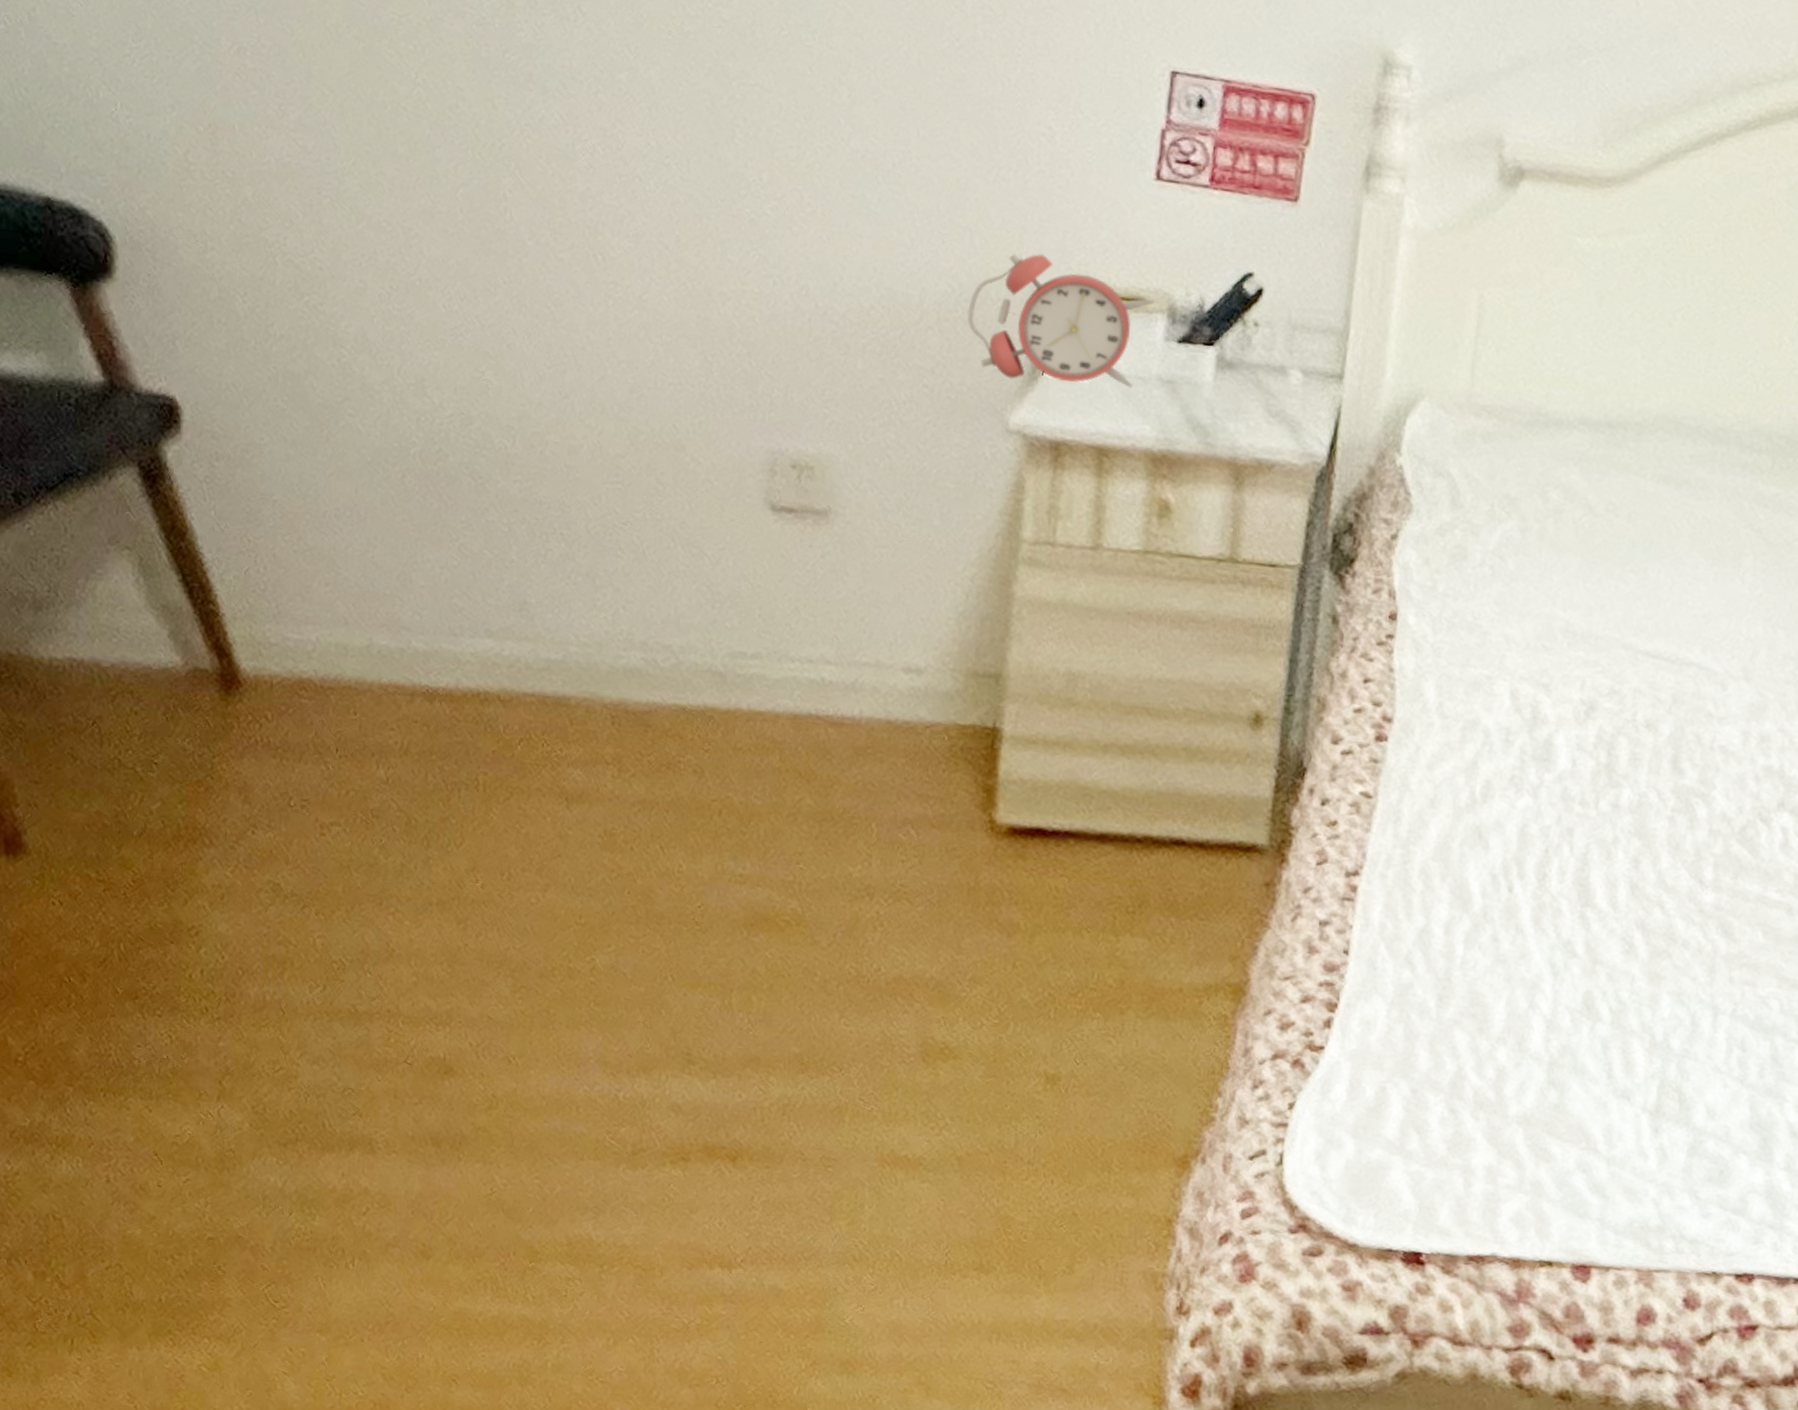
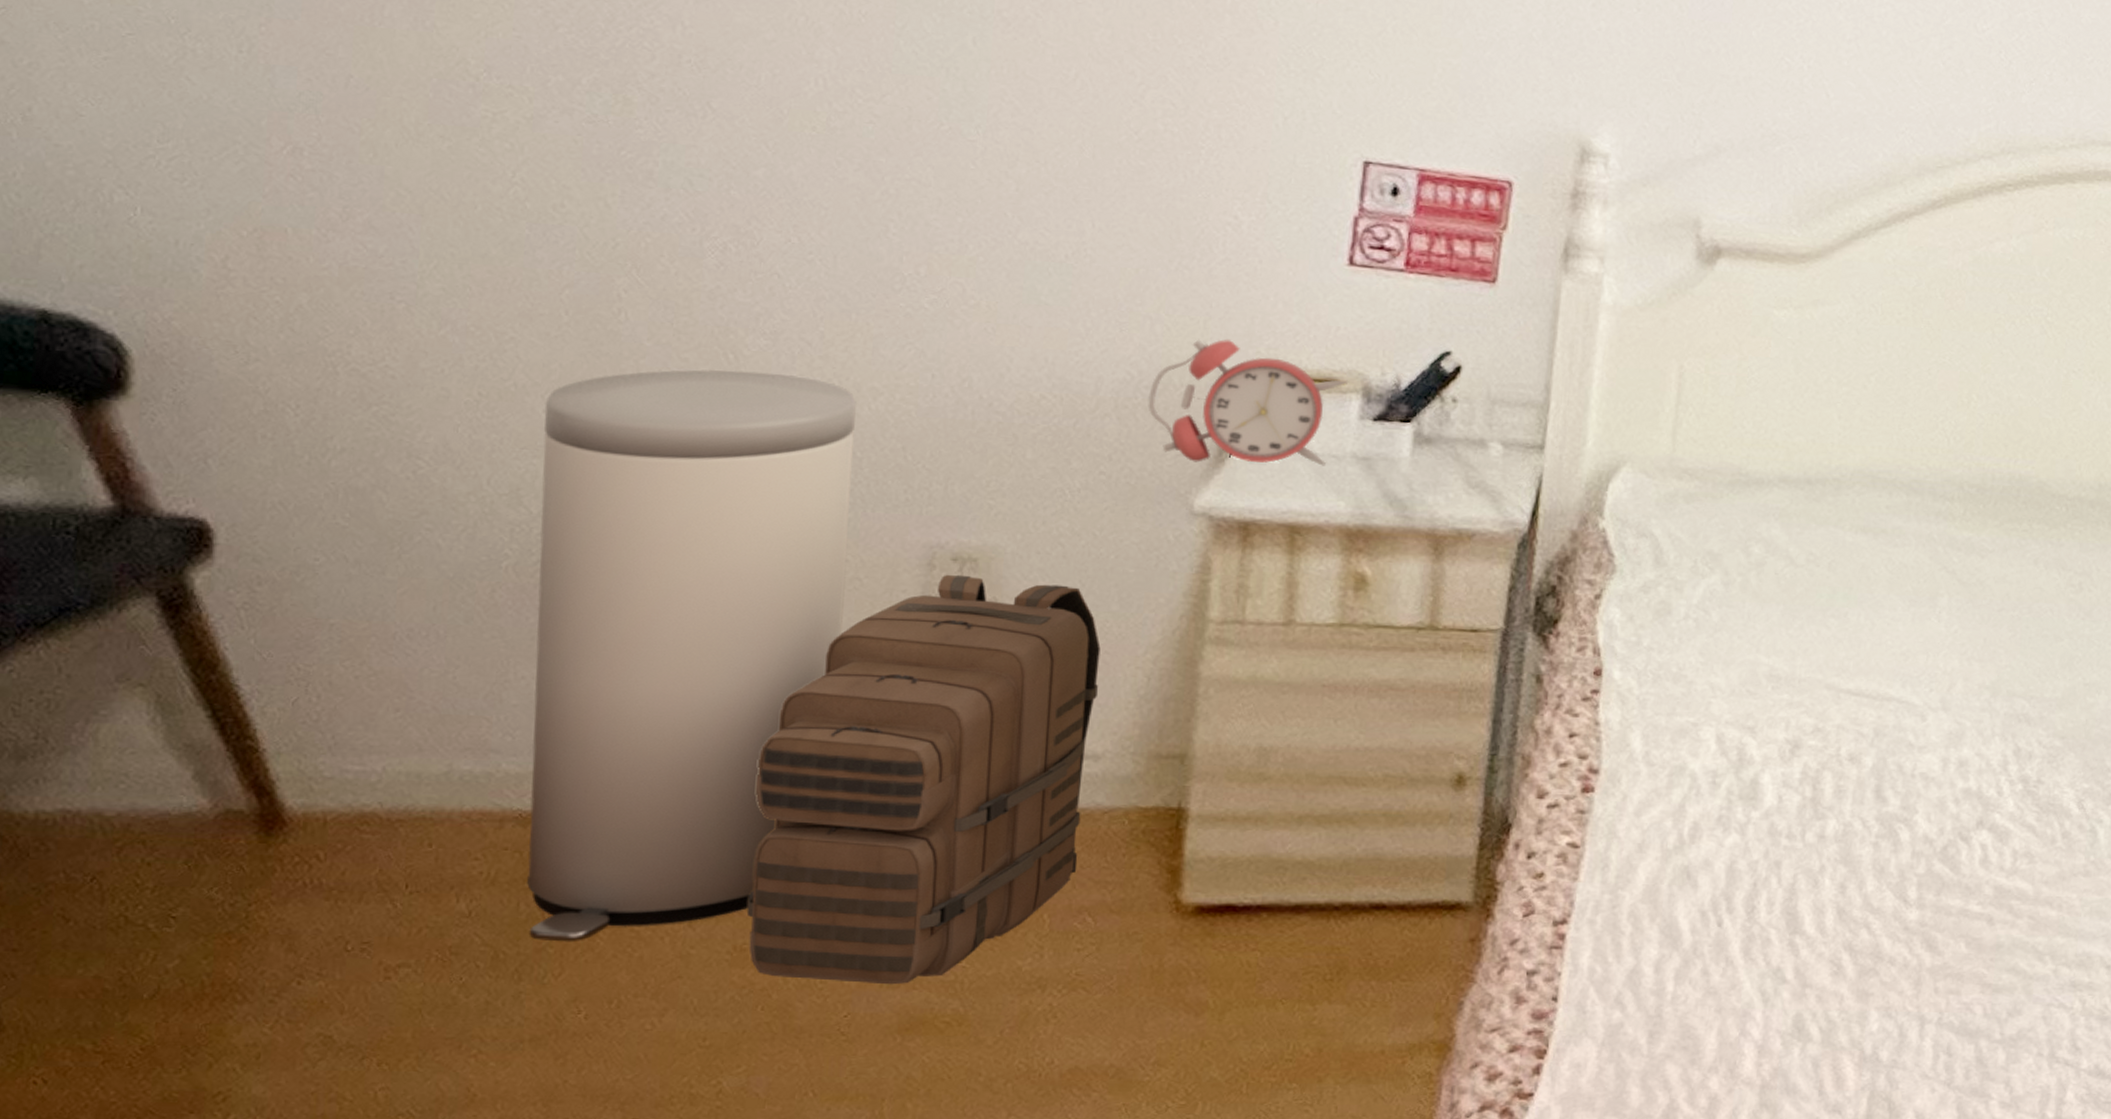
pedal bin: none [433,269,707,815] -> present [527,370,856,943]
backpack: none [615,480,924,881] -> present [746,574,1101,985]

